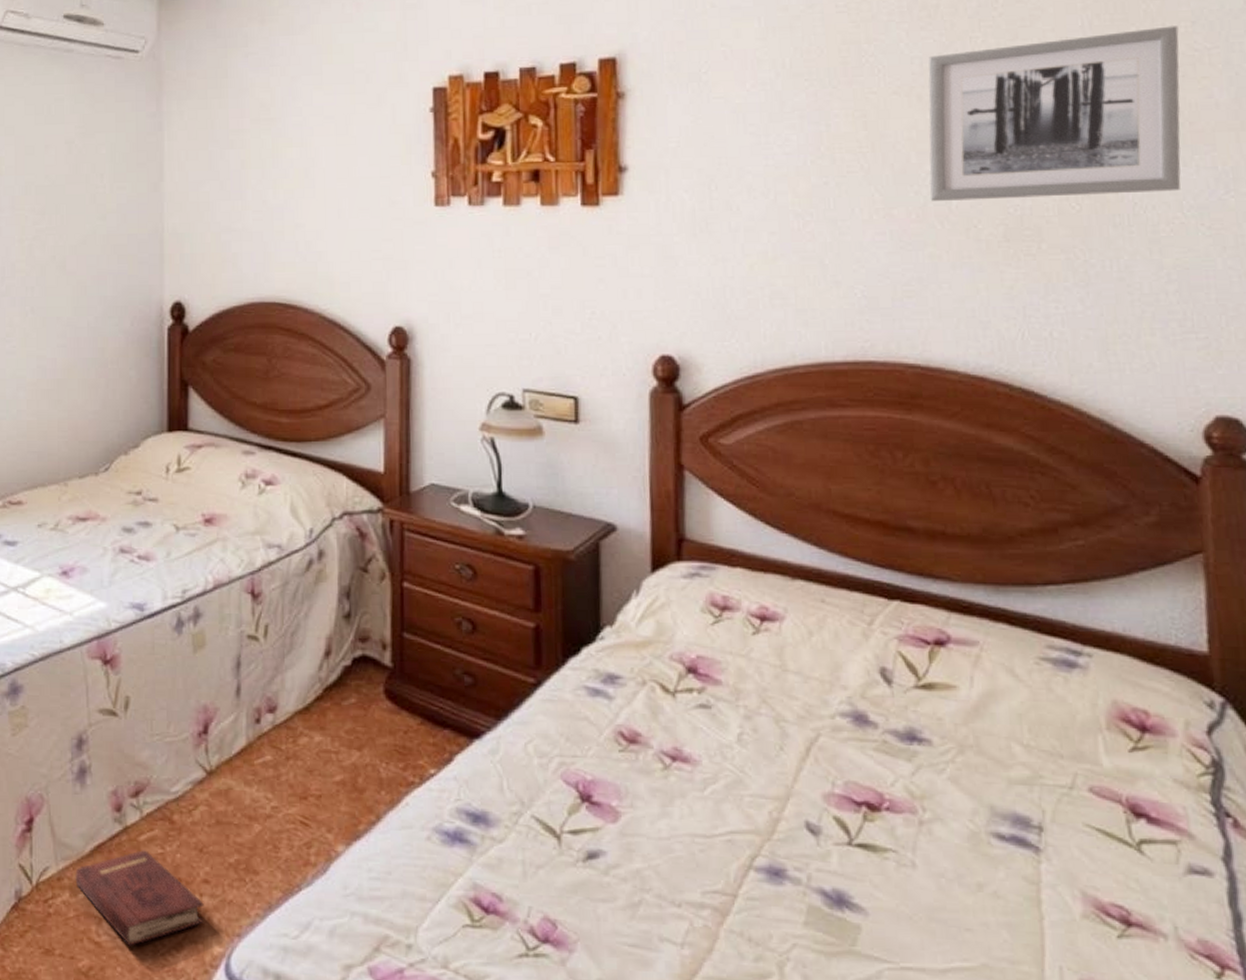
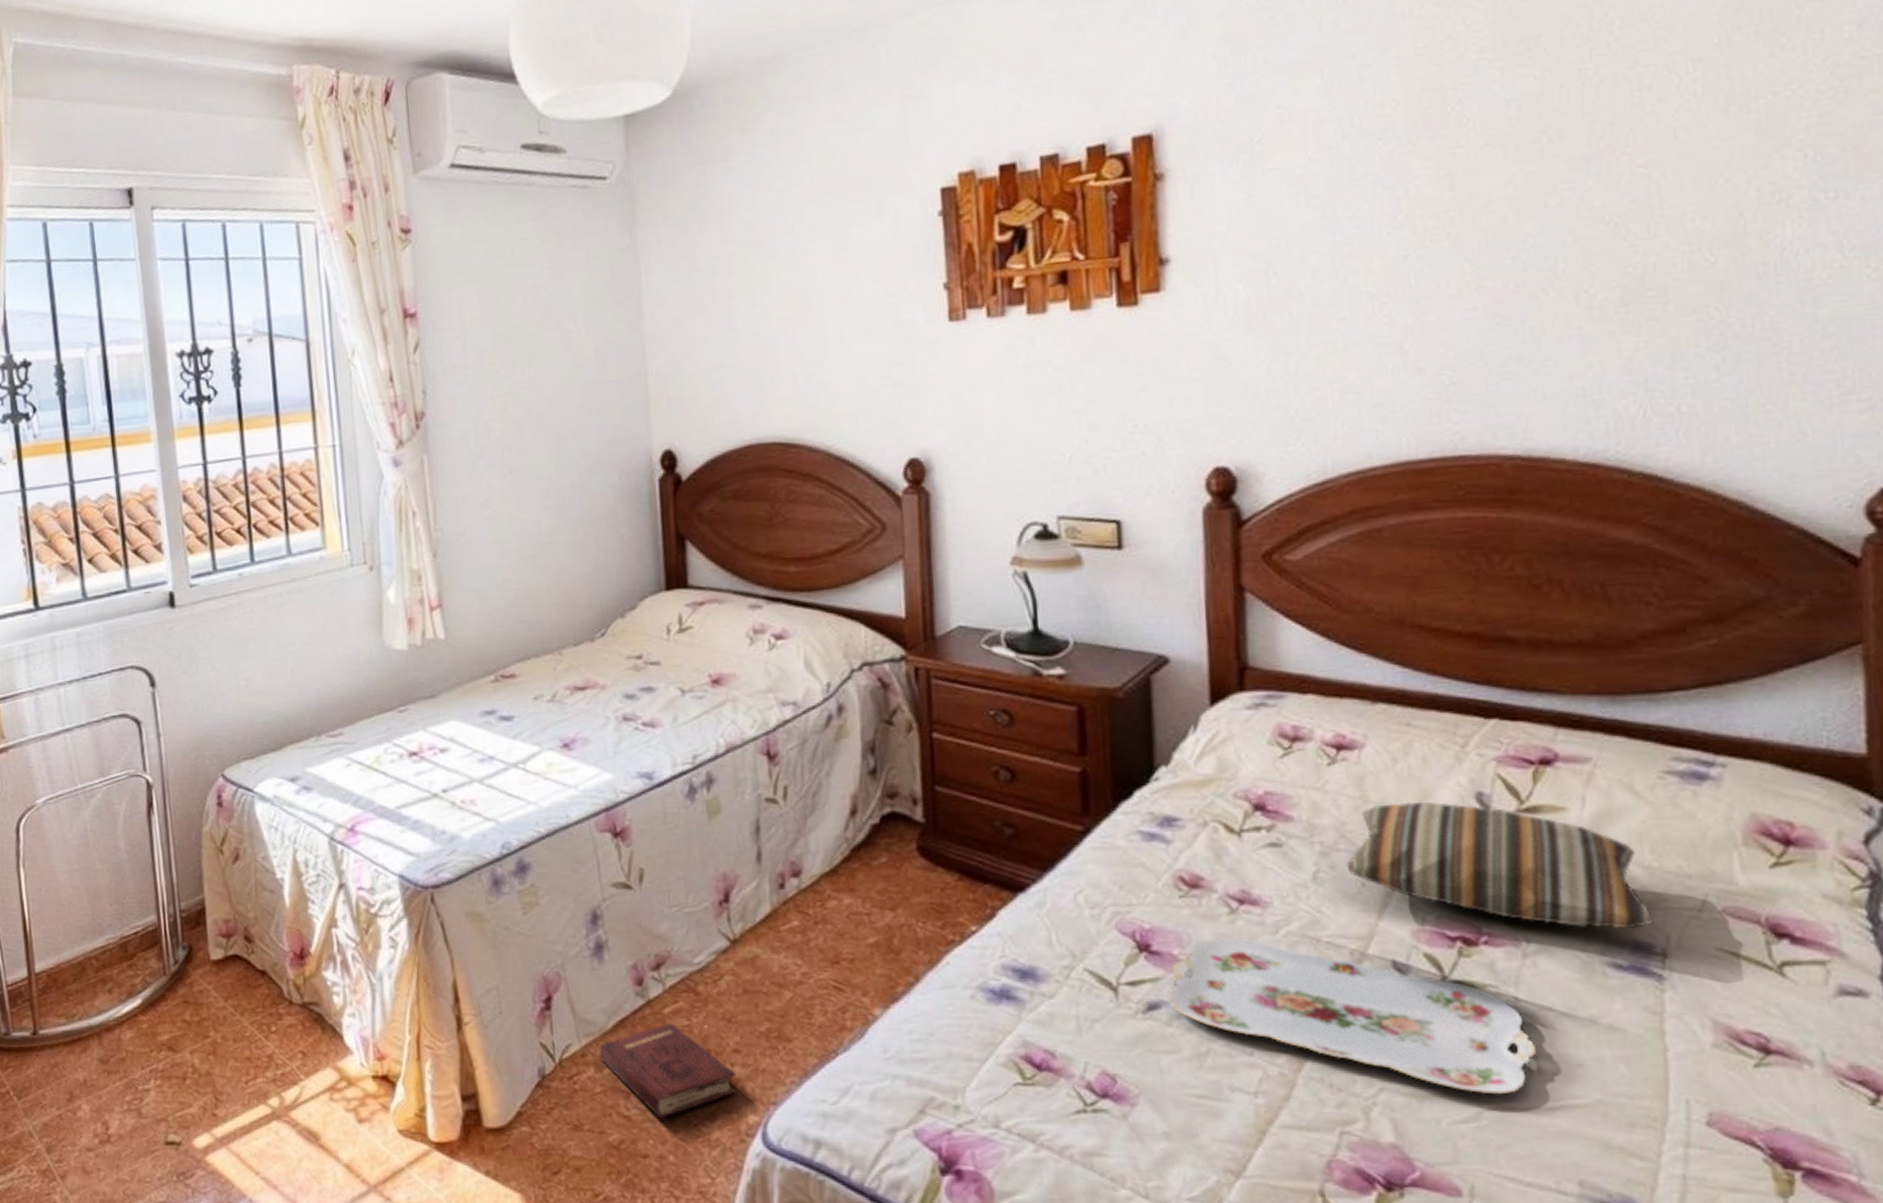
serving tray: none [607,792,931,955] -> present [1168,938,1537,1095]
pillow: none [767,672,1033,803] -> present [1346,801,1655,930]
wall art: present [928,26,1181,201] -> none [1528,31,1842,267]

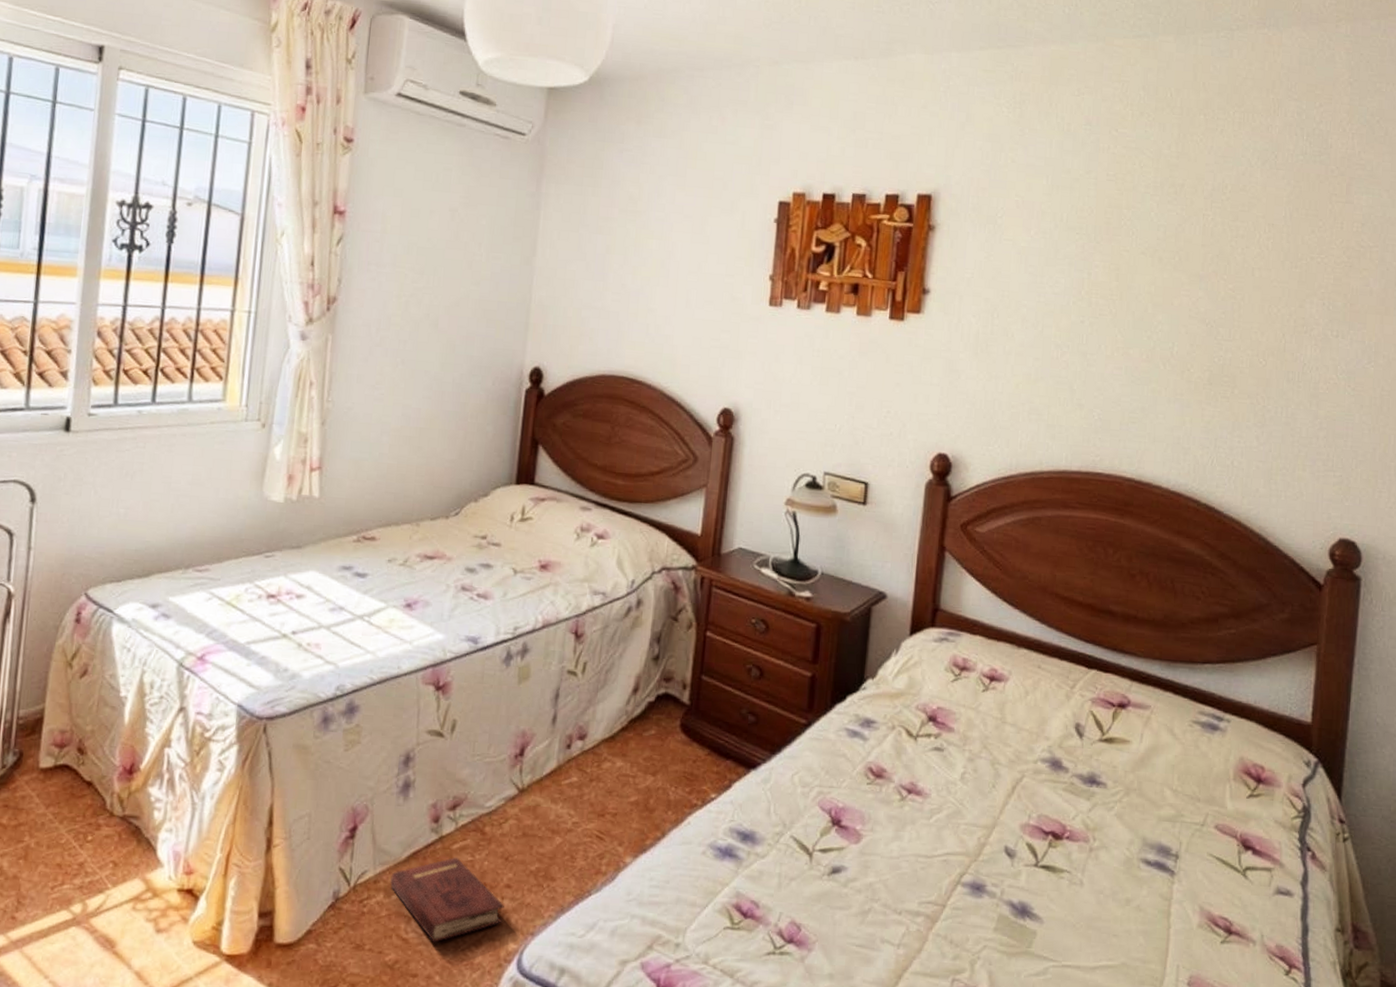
serving tray: present [1168,938,1537,1095] -> none [848,819,1090,956]
pillow: present [1346,801,1655,930] -> none [984,725,1175,836]

